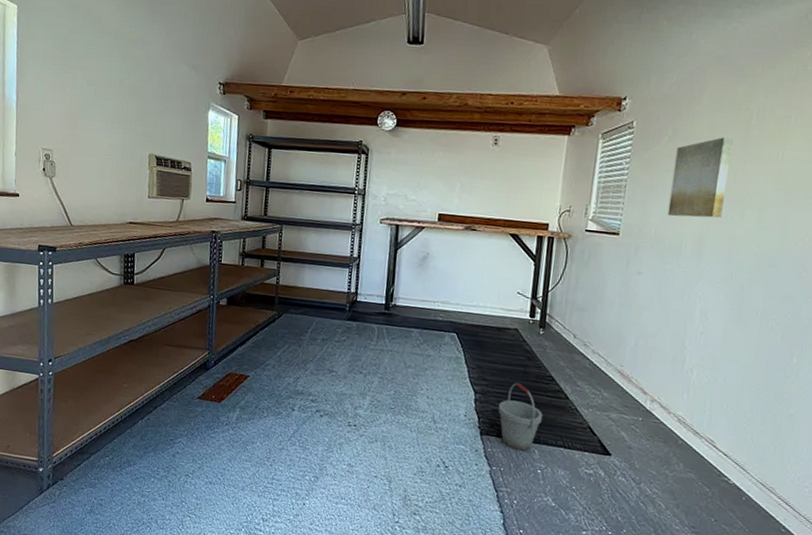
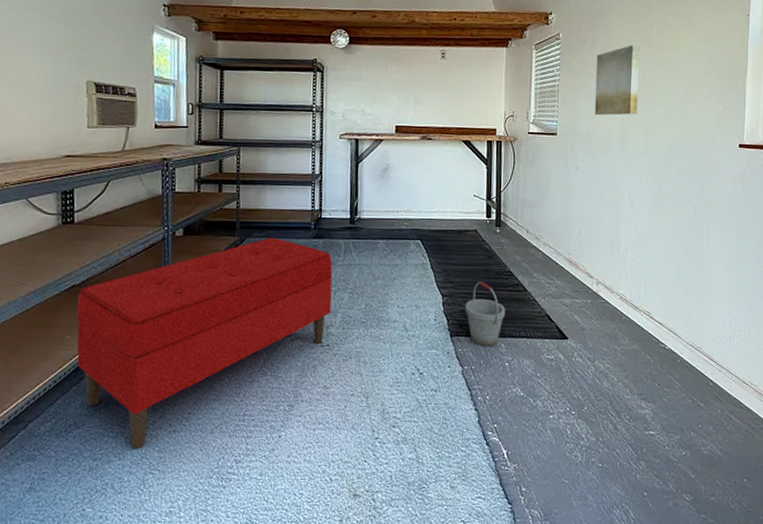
bench: none [131,315,365,494] -> present [76,237,333,450]

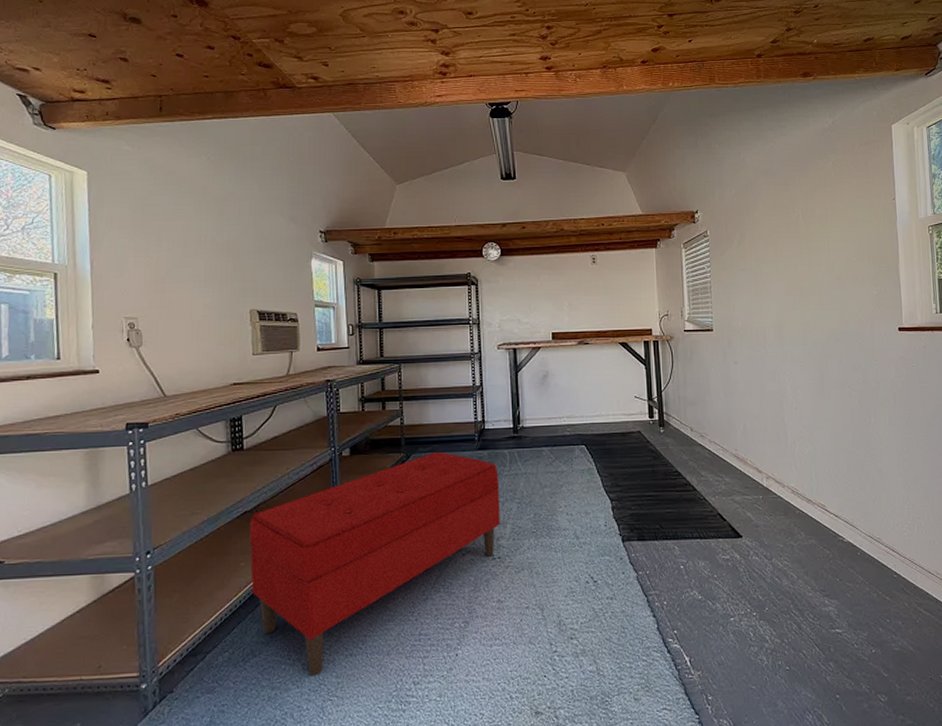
bucket: present [465,281,505,346] -> none [634,483,676,550]
wall art: present [594,44,639,116] -> none [746,236,792,309]

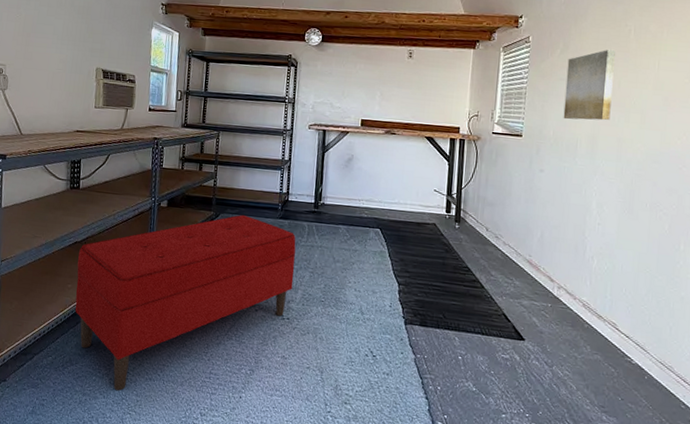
wall art: none [746,236,792,309] -> present [563,49,615,121]

